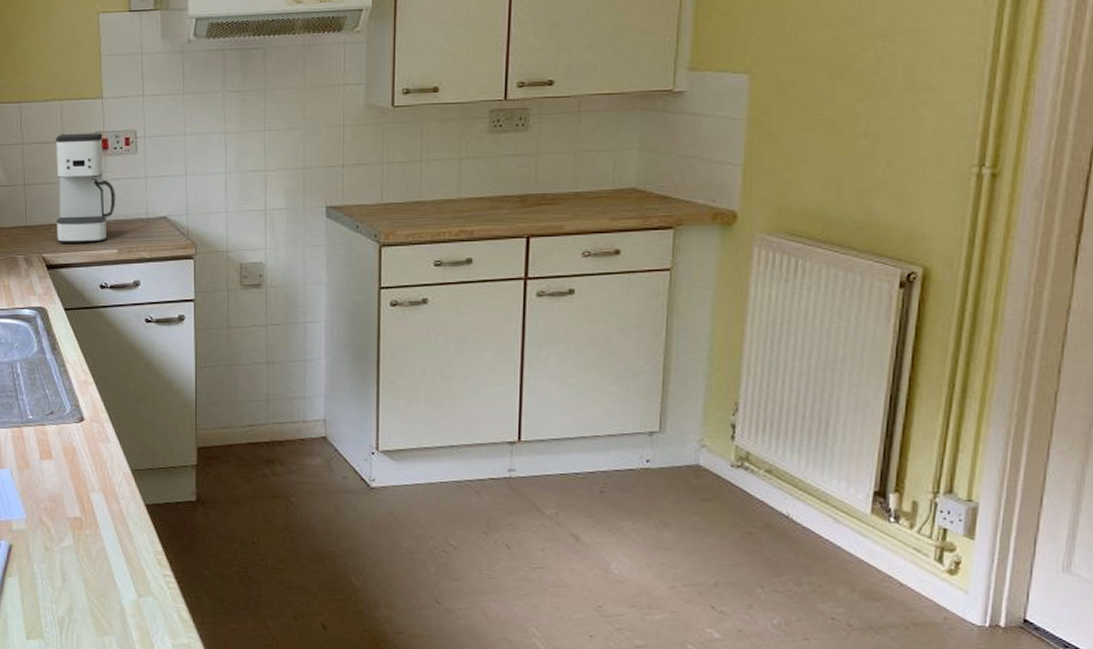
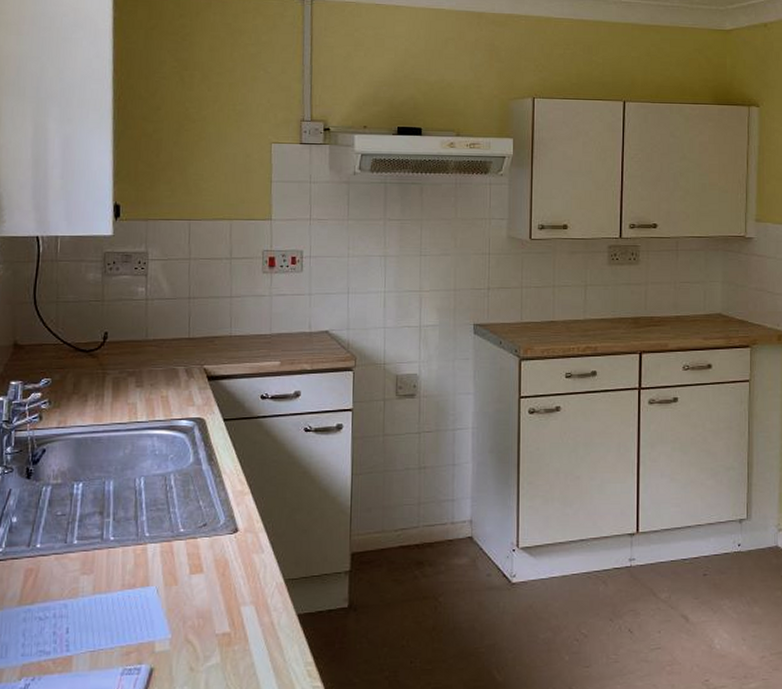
coffee maker: present [55,133,116,243] -> none [219,251,280,355]

